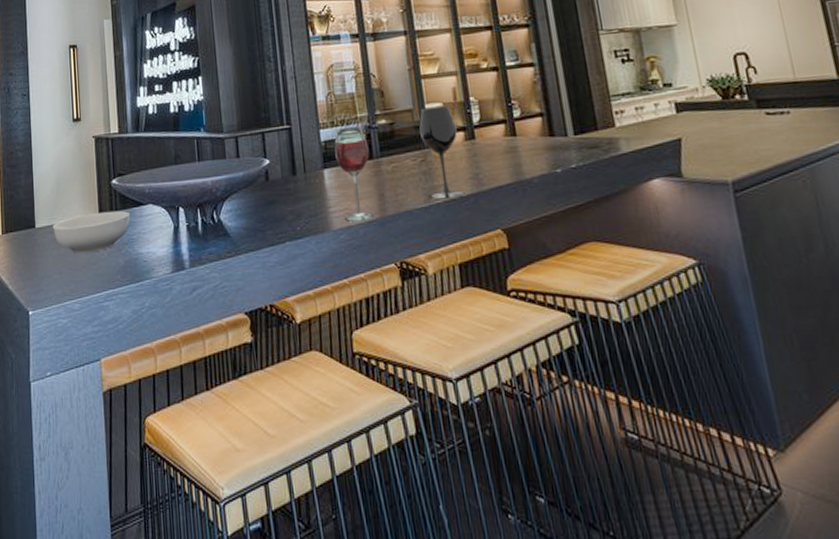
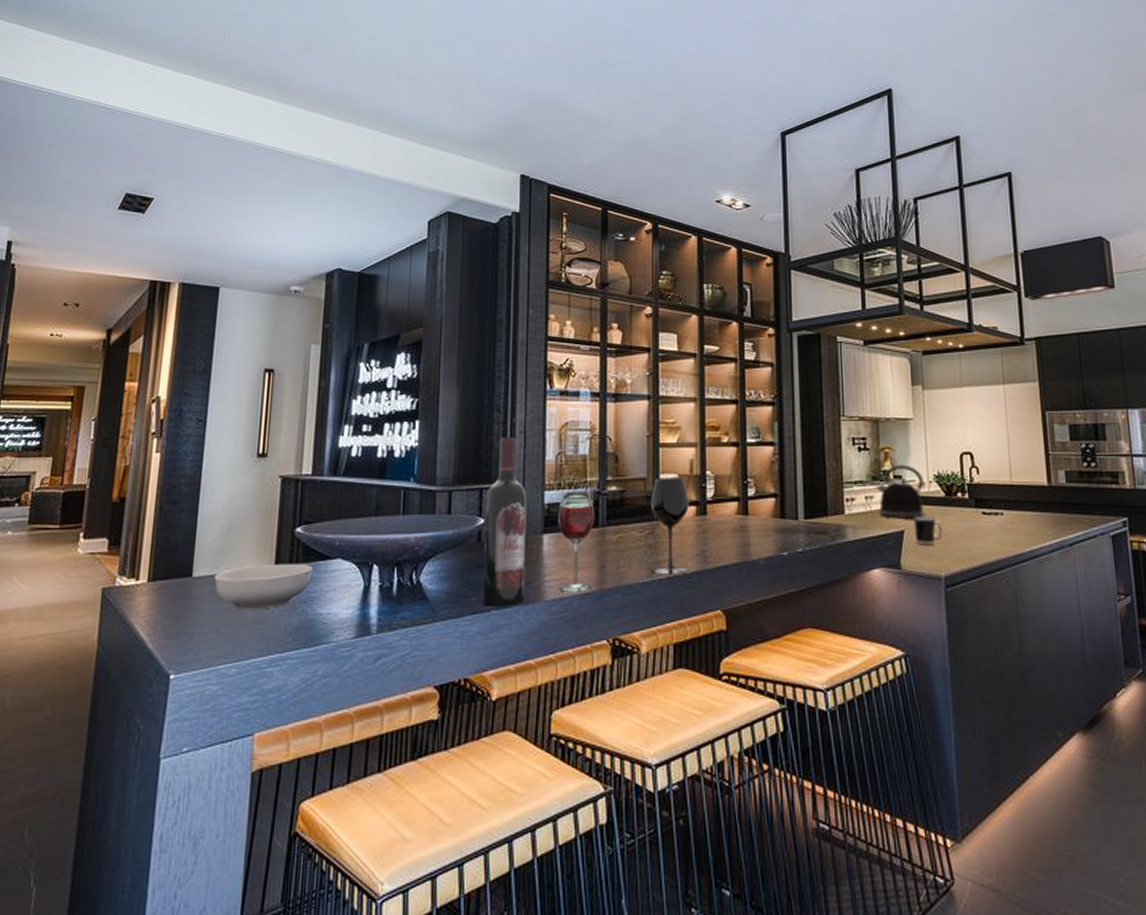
wine bottle: none [268,83,315,239] -> present [483,437,527,607]
kettle: none [646,71,704,128] -> present [876,464,927,520]
mug: none [690,122,724,152] -> present [913,517,943,545]

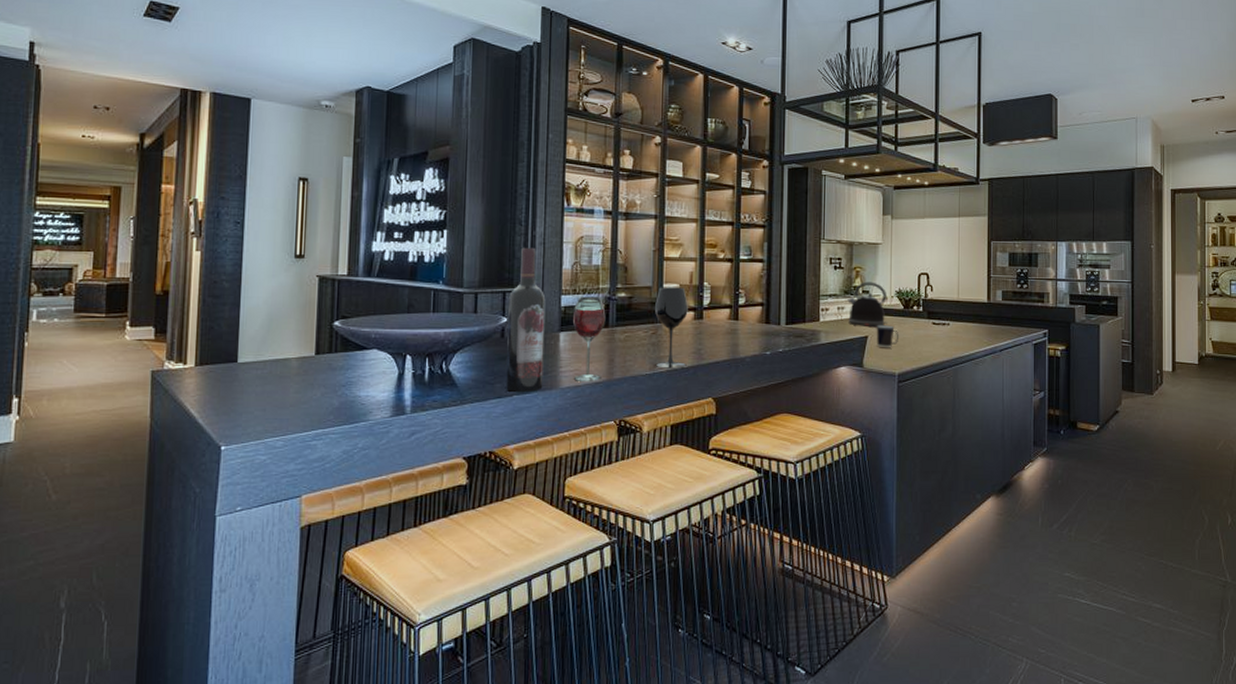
bowl: present [213,563,314,610] -> none [258,352,352,392]

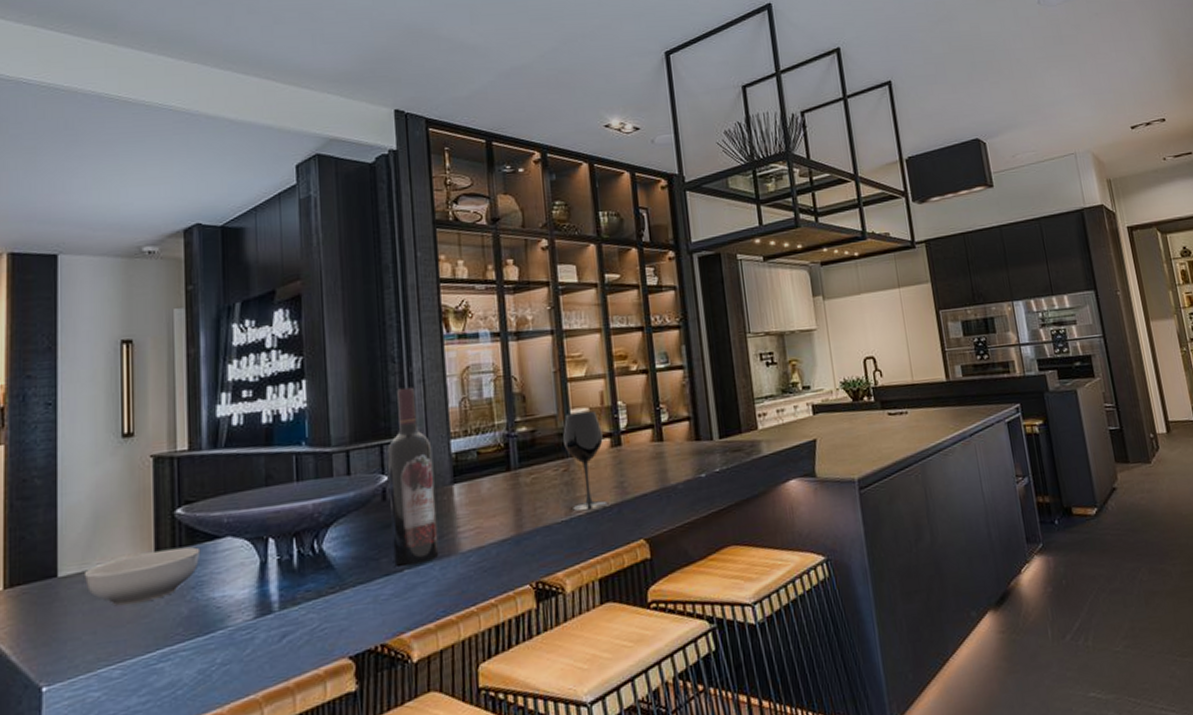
bowl: none [258,352,352,392] -> present [83,547,201,606]
wineglass: present [572,296,606,381] -> none [466,435,509,542]
kettle: present [847,281,888,328] -> none [787,374,836,430]
mug: present [876,325,900,348] -> none [824,423,853,451]

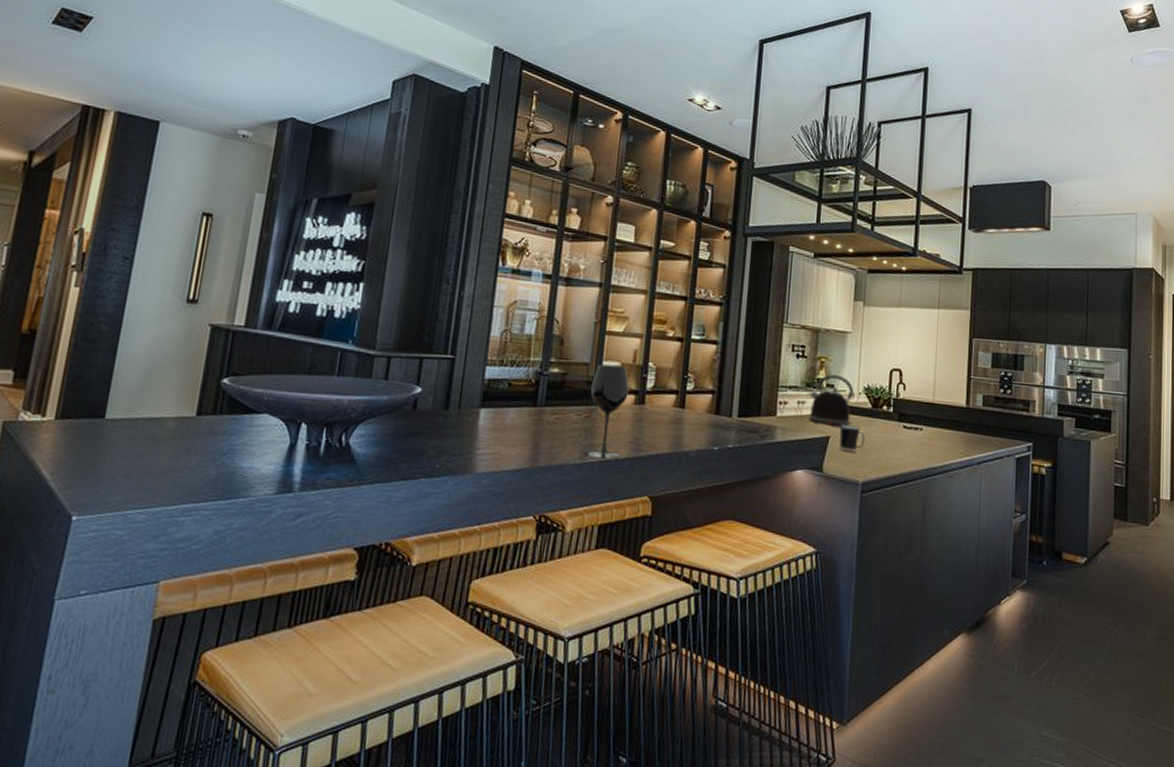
bowl: present [83,547,201,606] -> none [128,412,238,458]
wine bottle: present [387,387,439,567] -> none [412,308,468,477]
kettle: none [787,374,836,430] -> present [809,374,855,428]
mug: none [824,423,853,451] -> present [839,425,866,452]

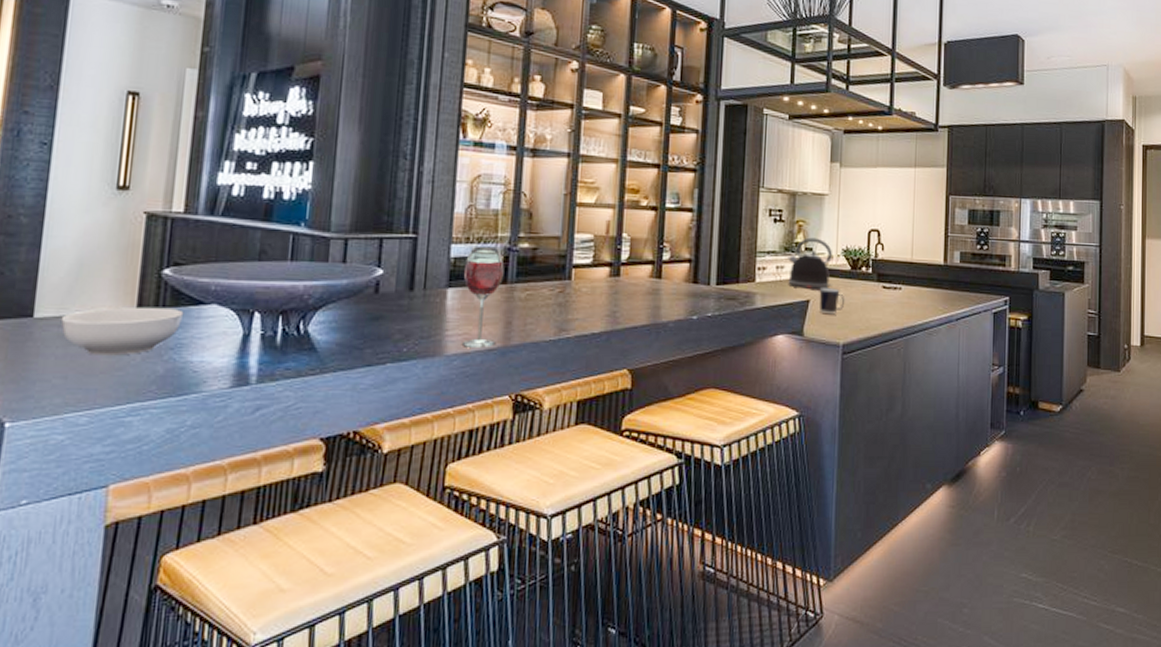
bowl: none [128,412,238,458] -> present [60,306,184,356]
wineglass: none [492,368,535,468] -> present [463,245,504,348]
wineglass: present [586,364,629,460] -> none [561,237,603,334]

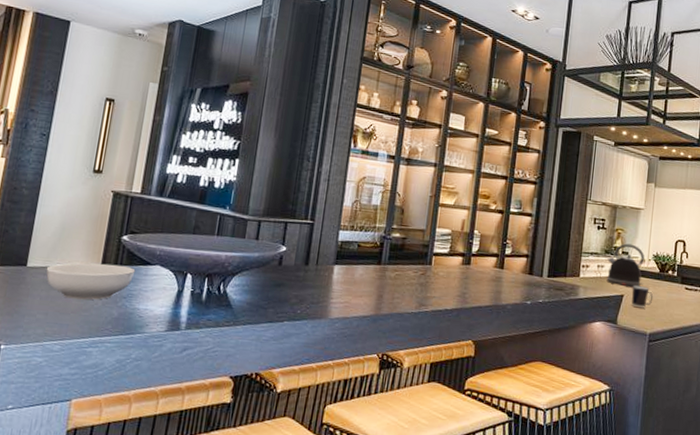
wineglass: present [463,245,504,348] -> none [344,233,380,315]

